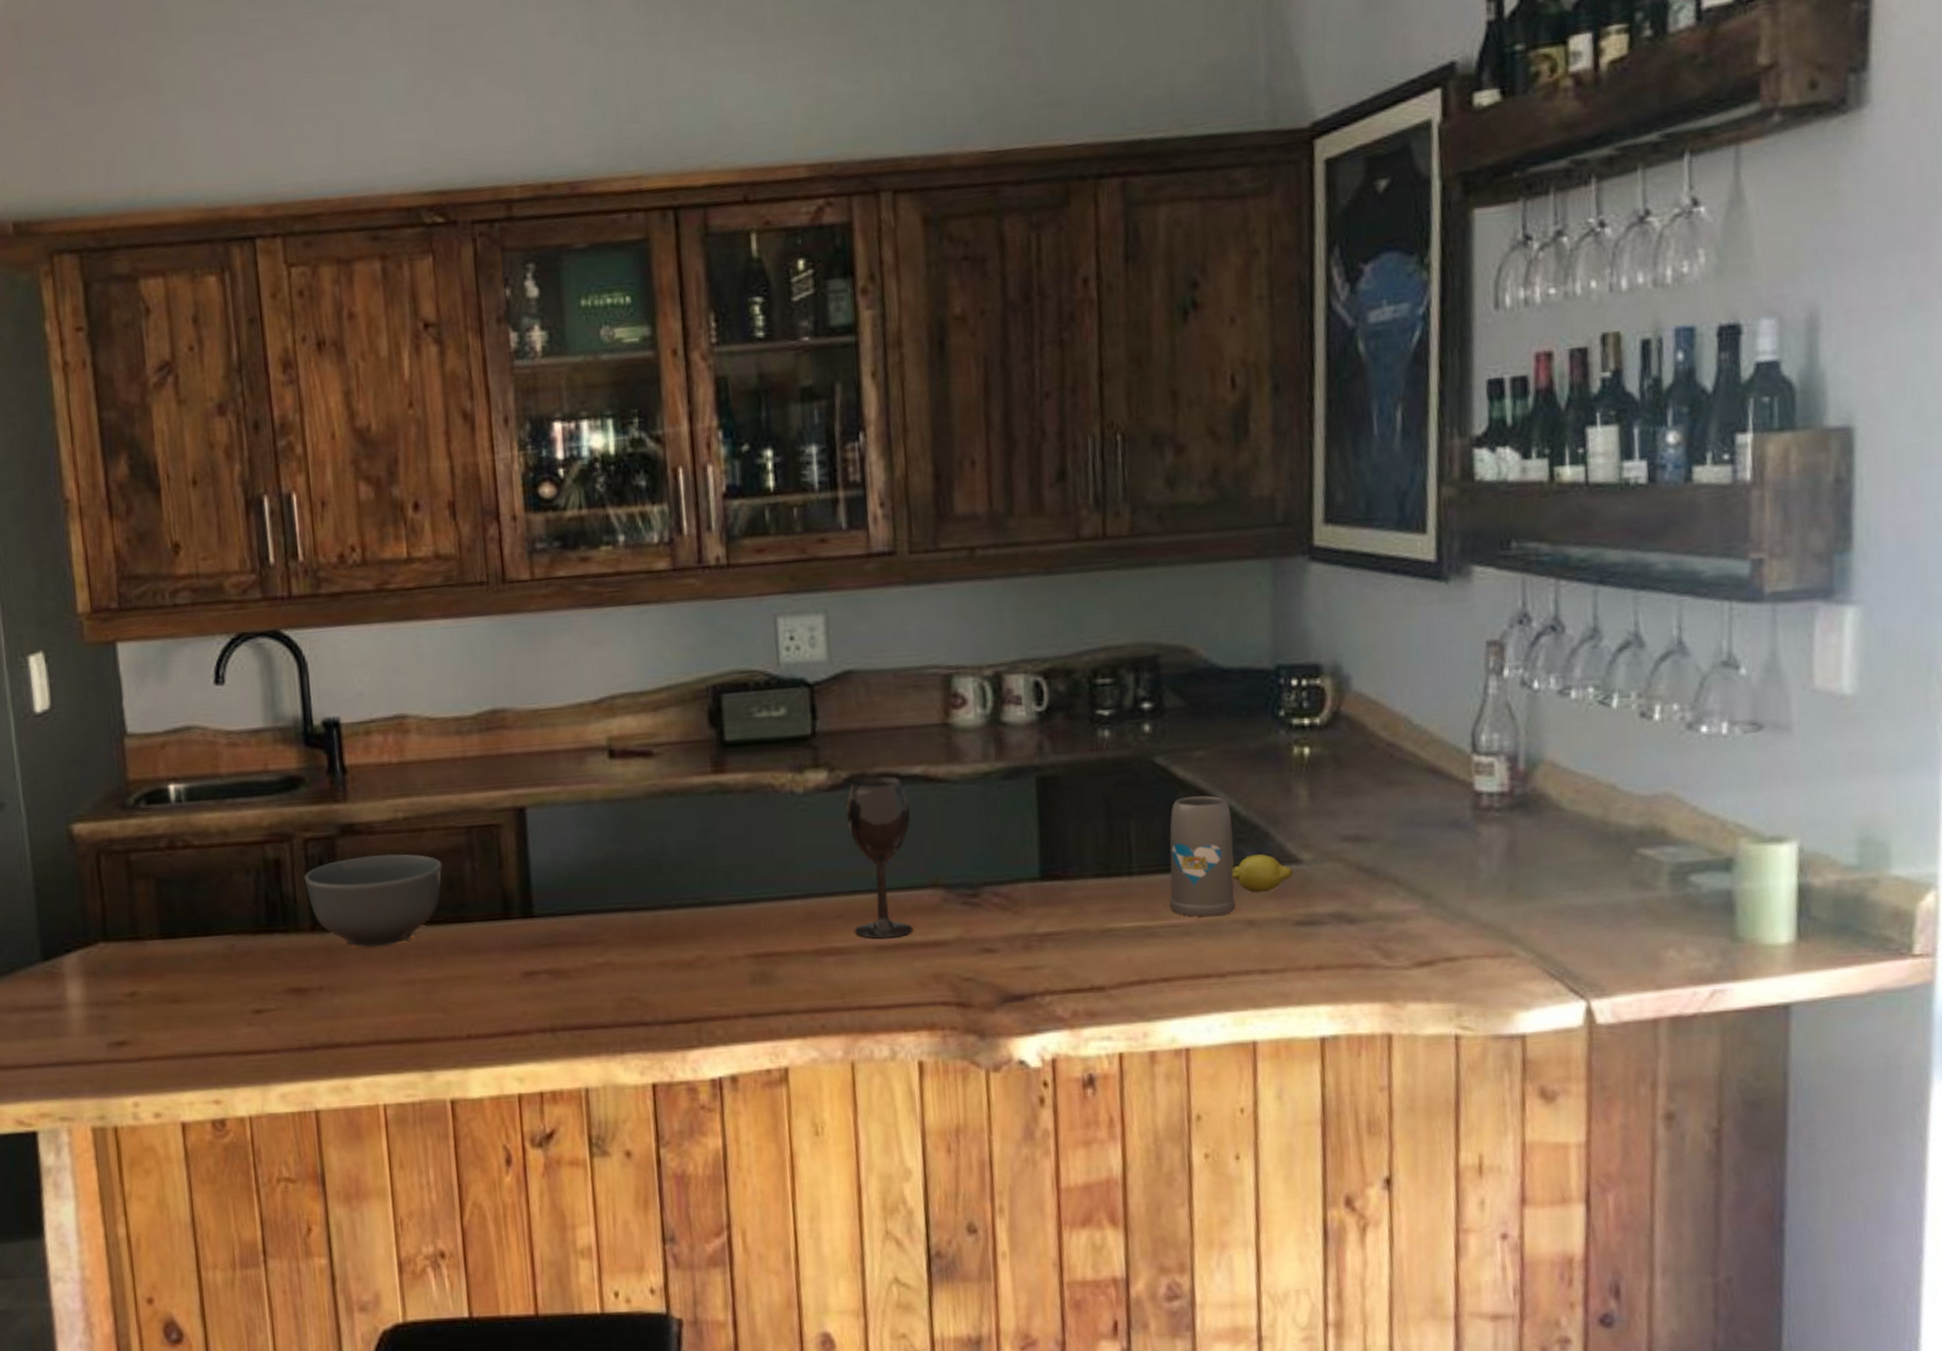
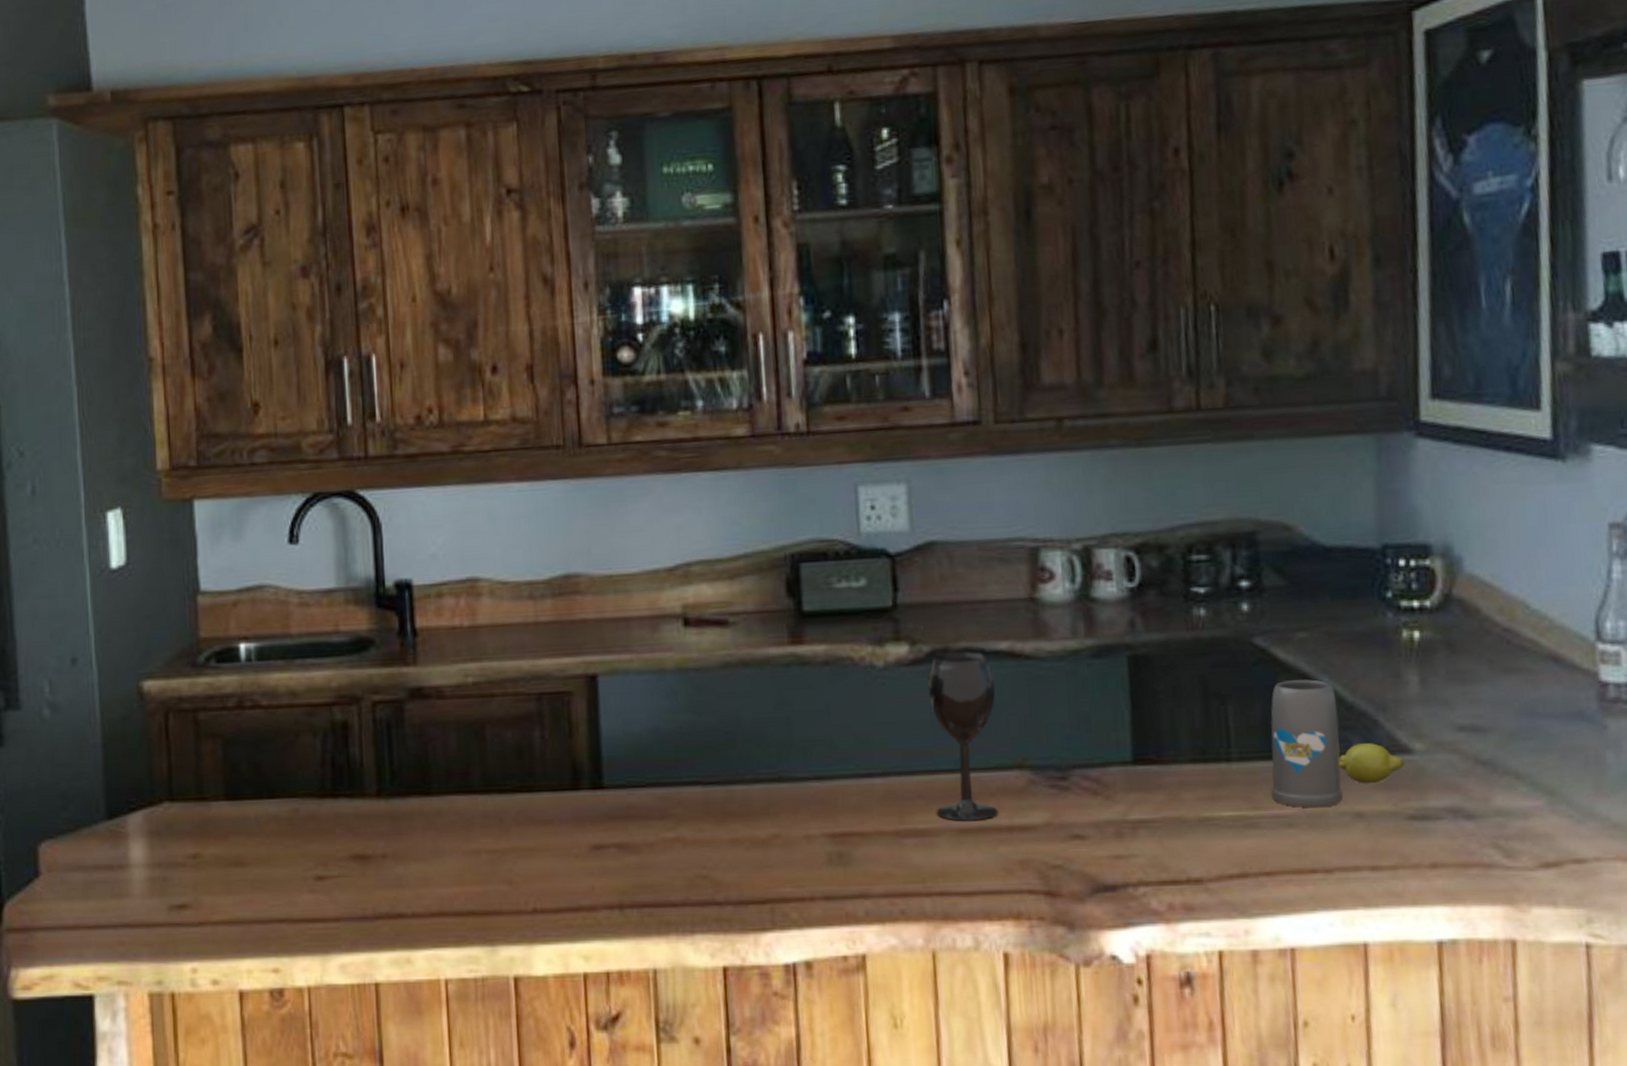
bowl: present [304,853,442,947] -> none [371,719,511,814]

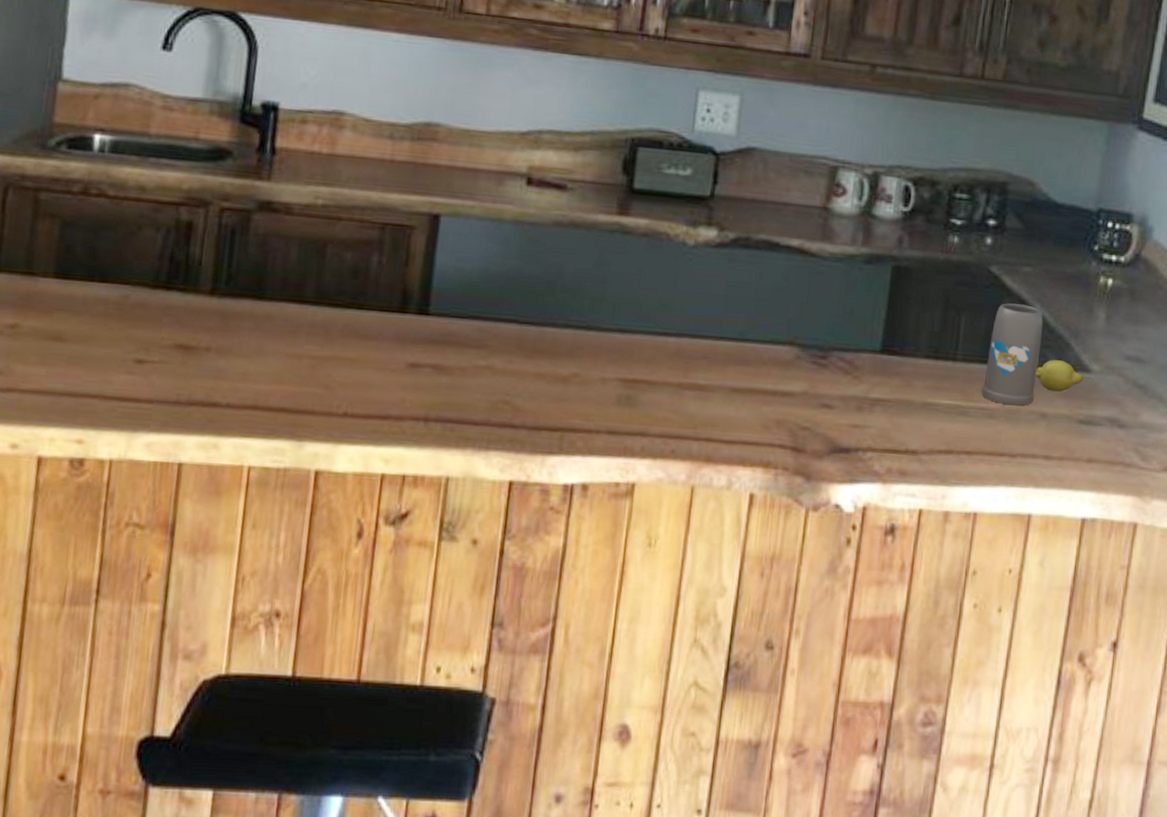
wine glass: present [928,651,998,821] -> none [715,241,783,383]

